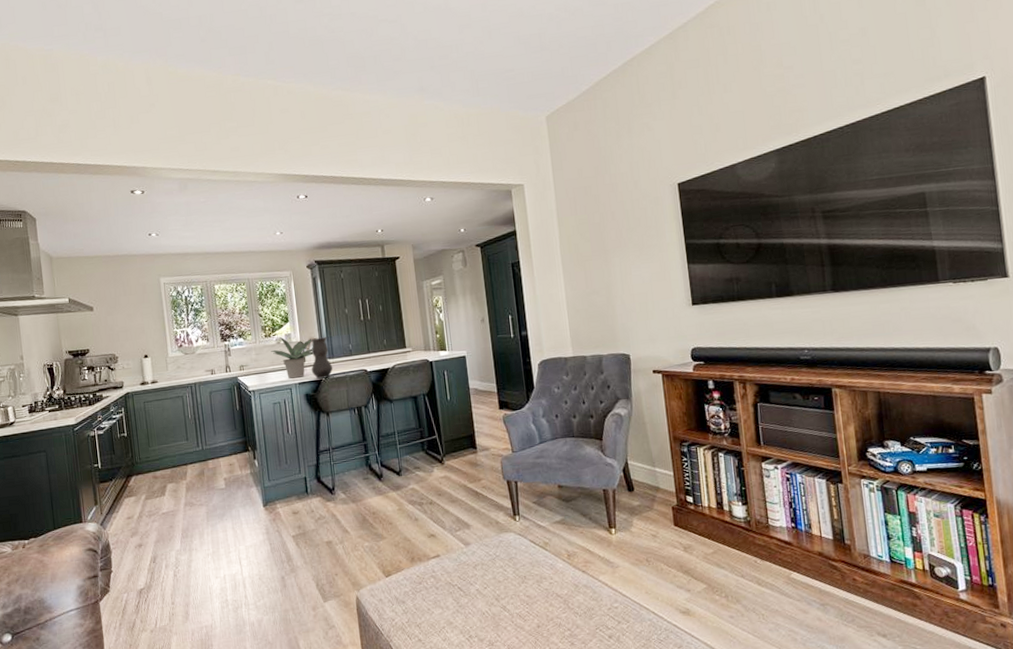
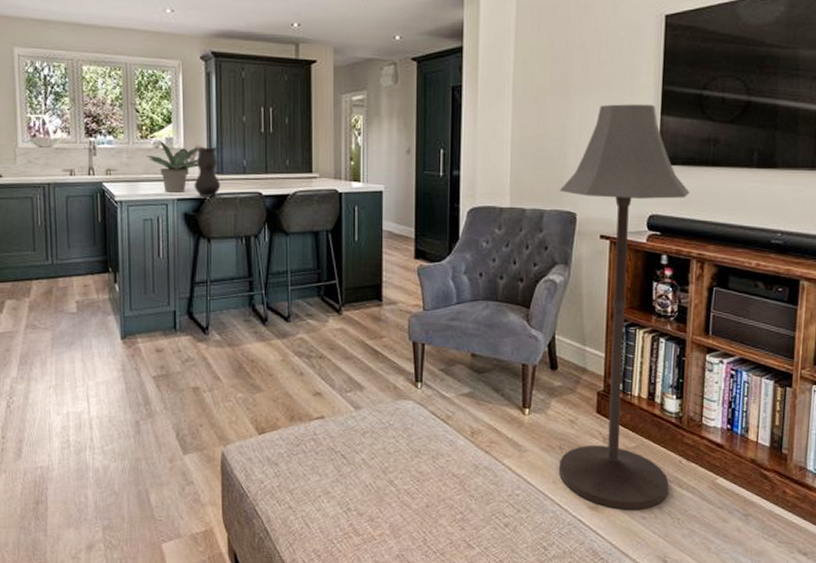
floor lamp: none [613,256,750,612] -> present [559,104,690,510]

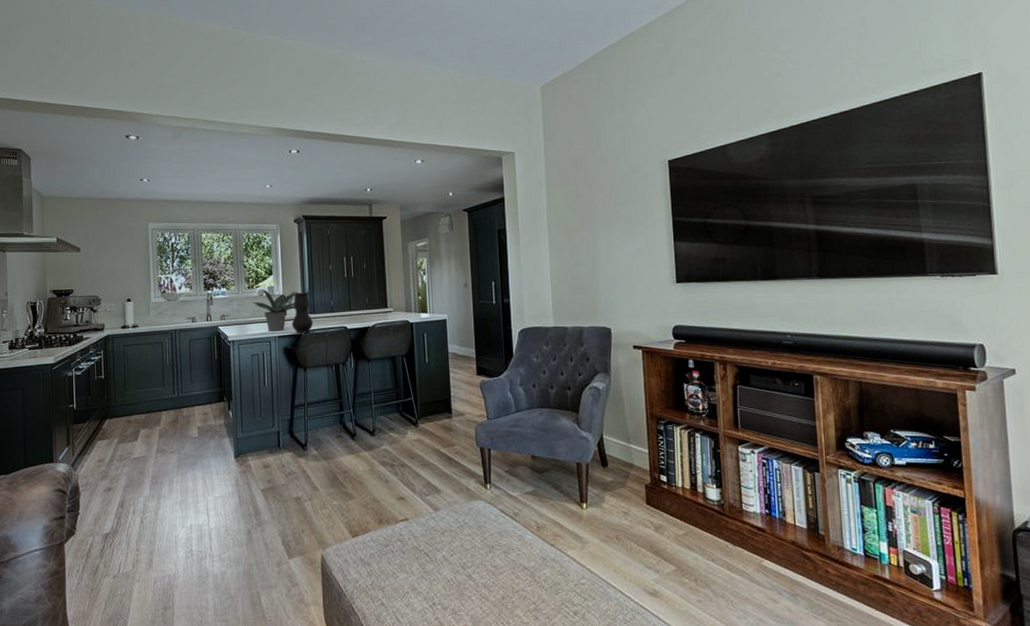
floor lamp: present [559,104,690,510] -> none [595,233,720,595]

